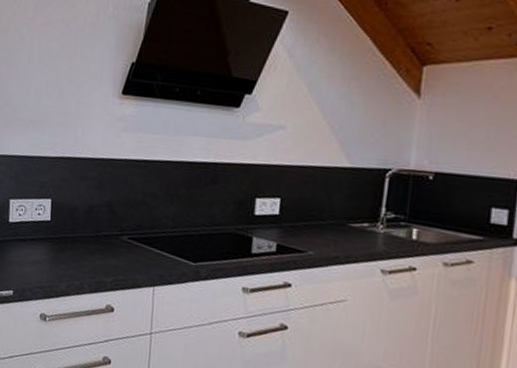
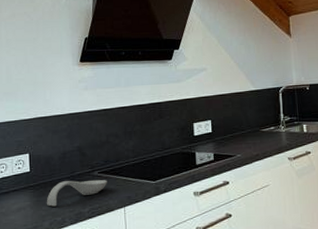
spoon rest: none [65,240,137,268] -> present [46,180,107,207]

